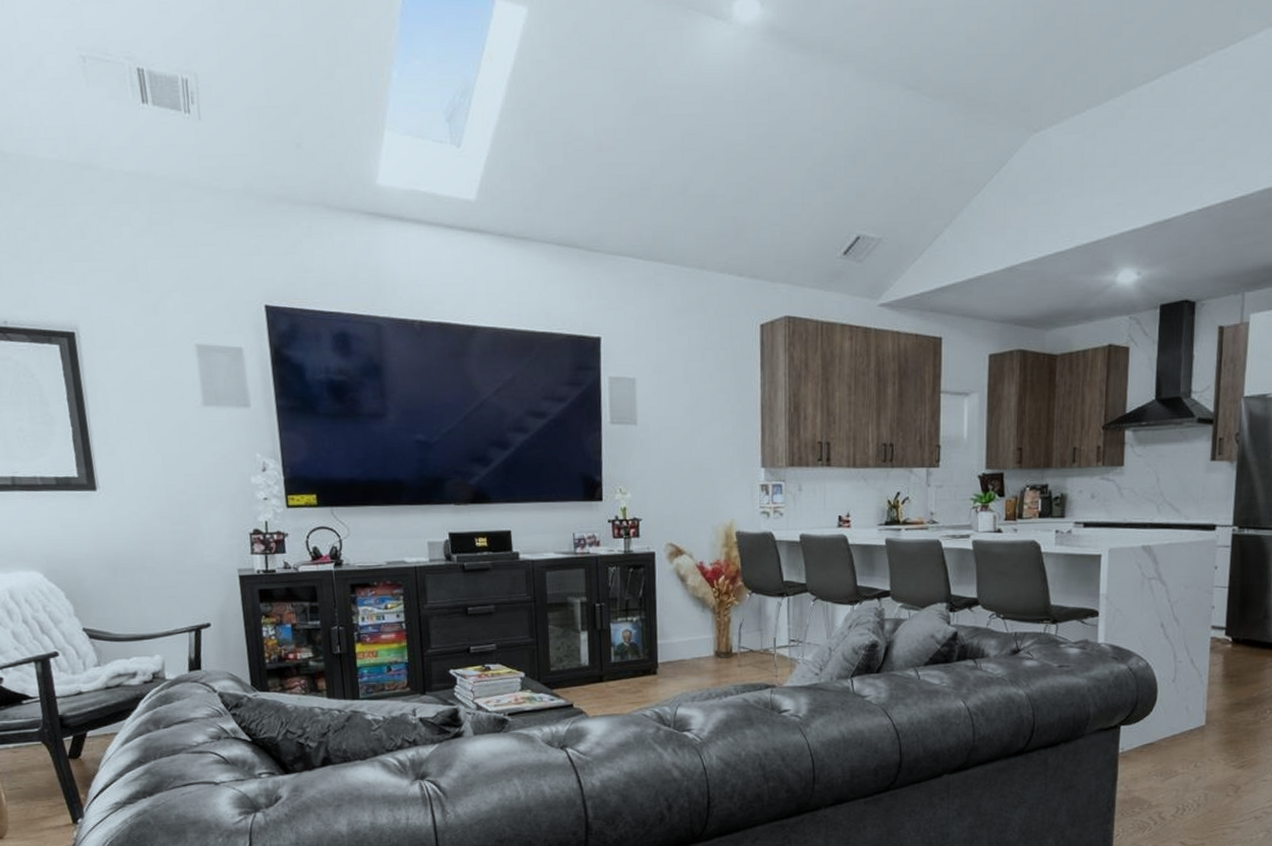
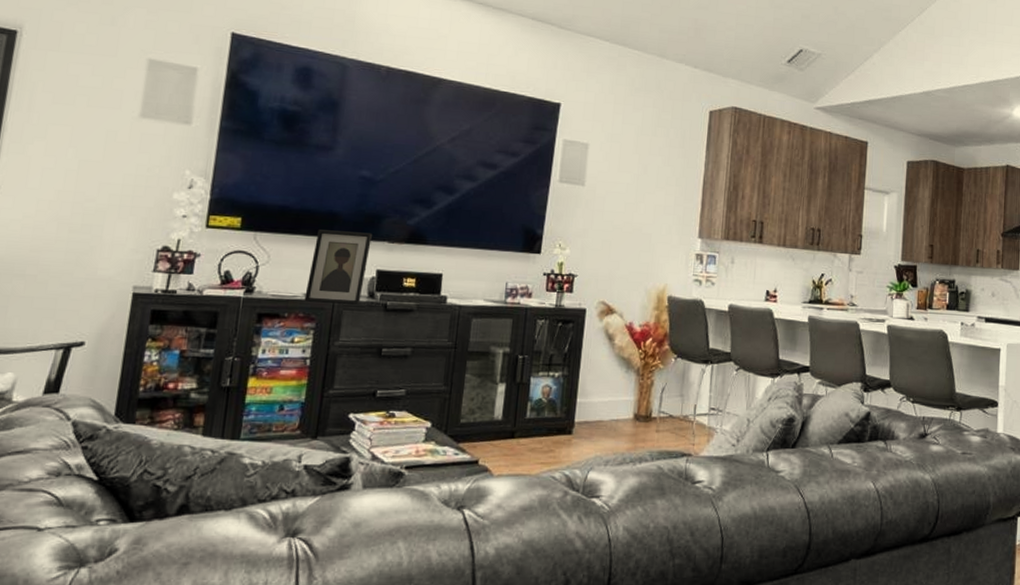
picture frame: none [387,497,440,569] -> present [304,229,372,305]

